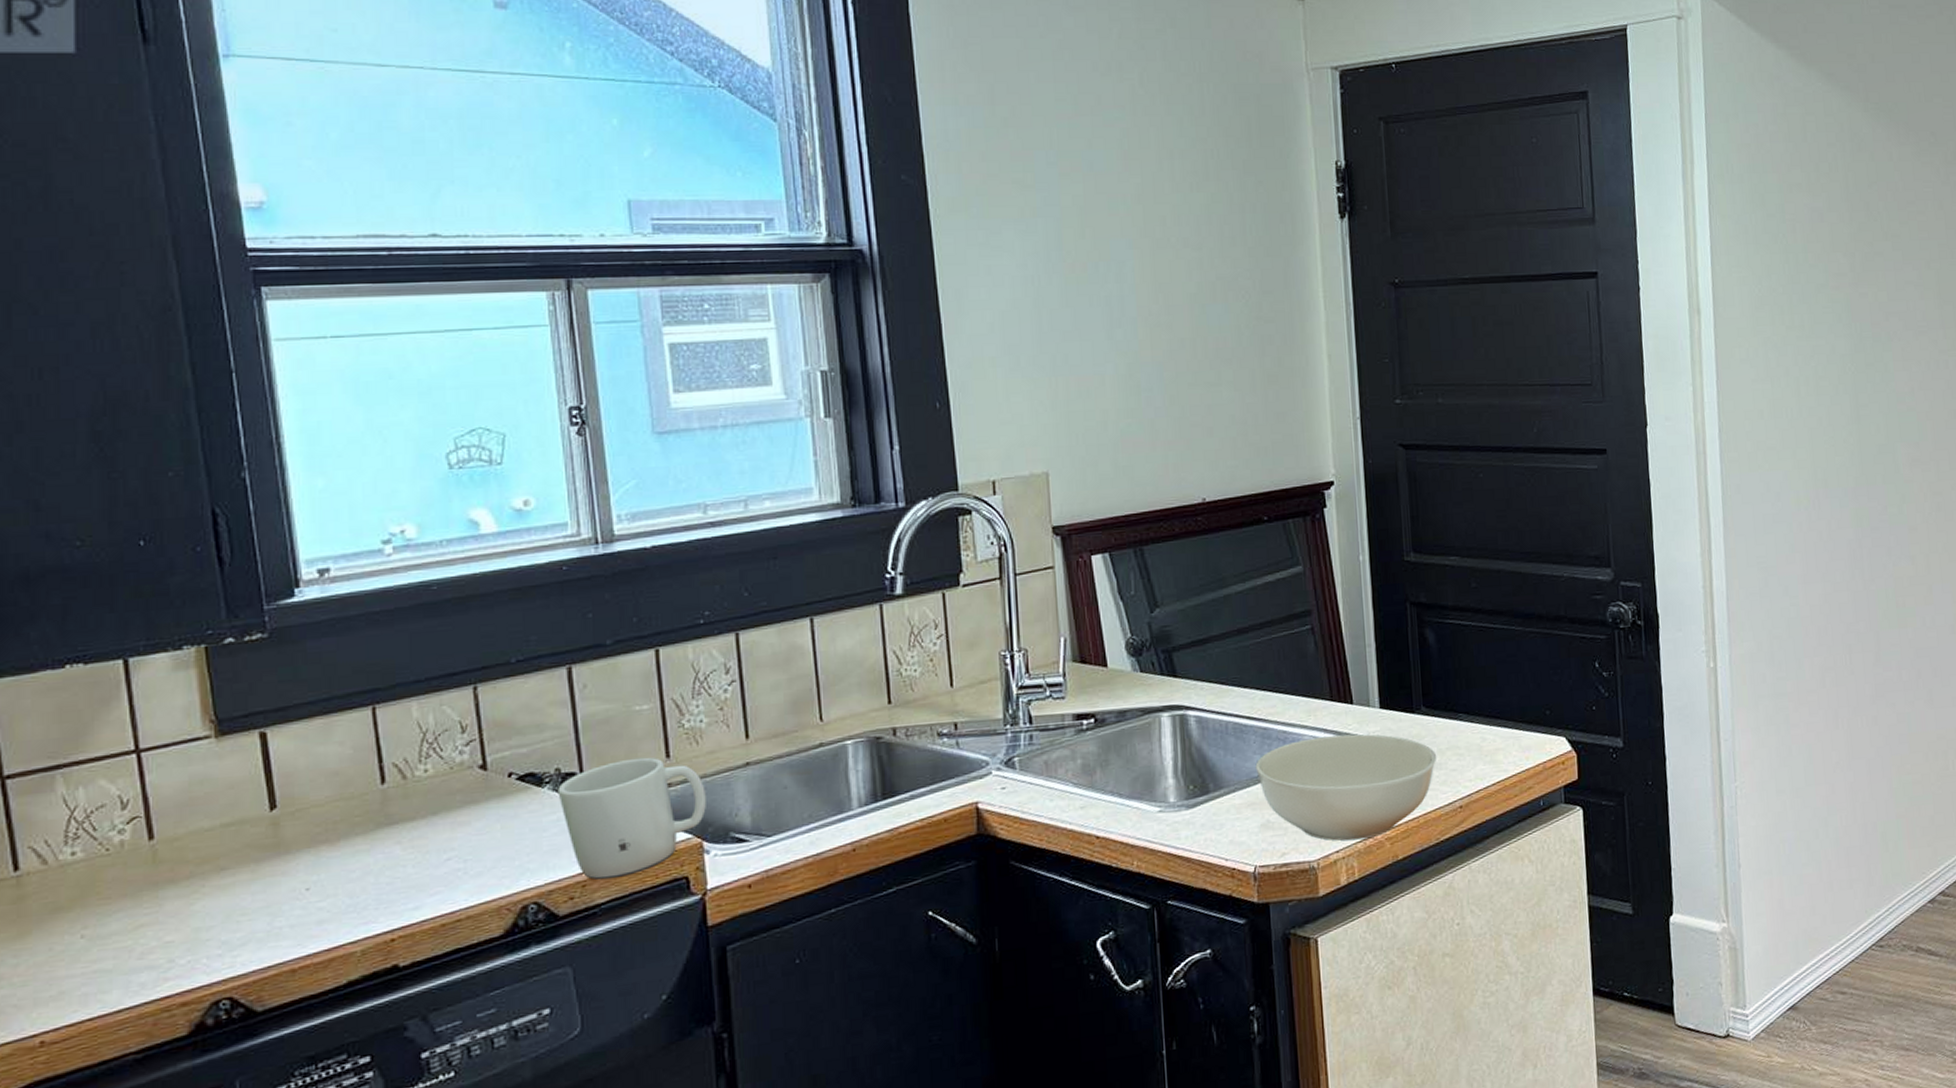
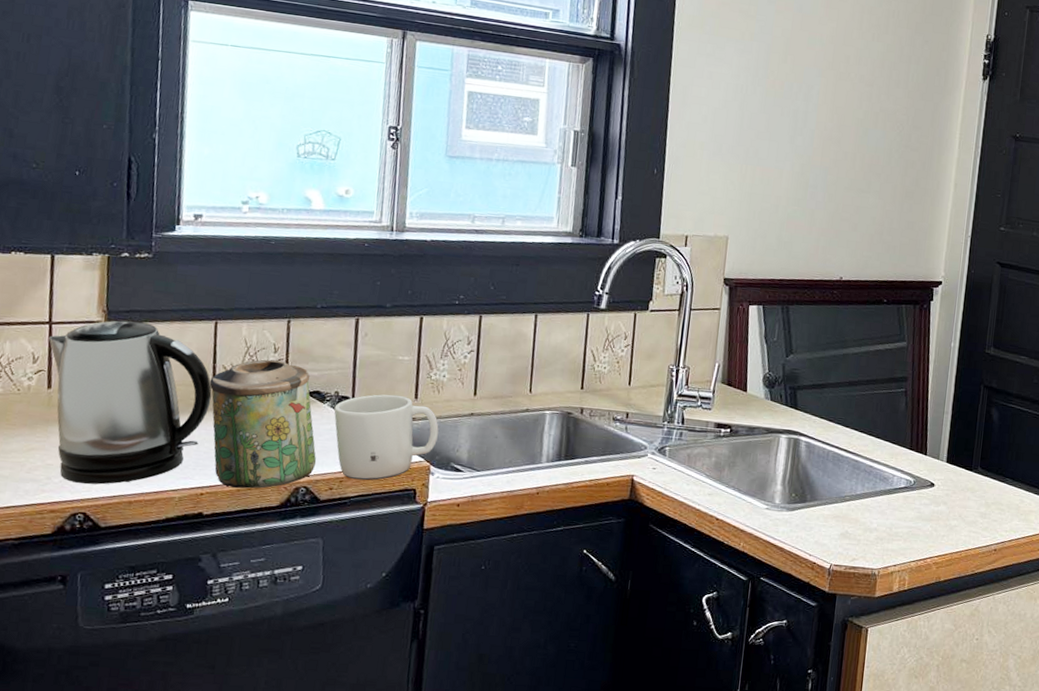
kettle: none [138,726,384,960] -> present [48,320,212,485]
canister: none [378,742,546,924] -> present [209,359,317,489]
bowl: present [1255,734,1437,842] -> none [844,475,984,560]

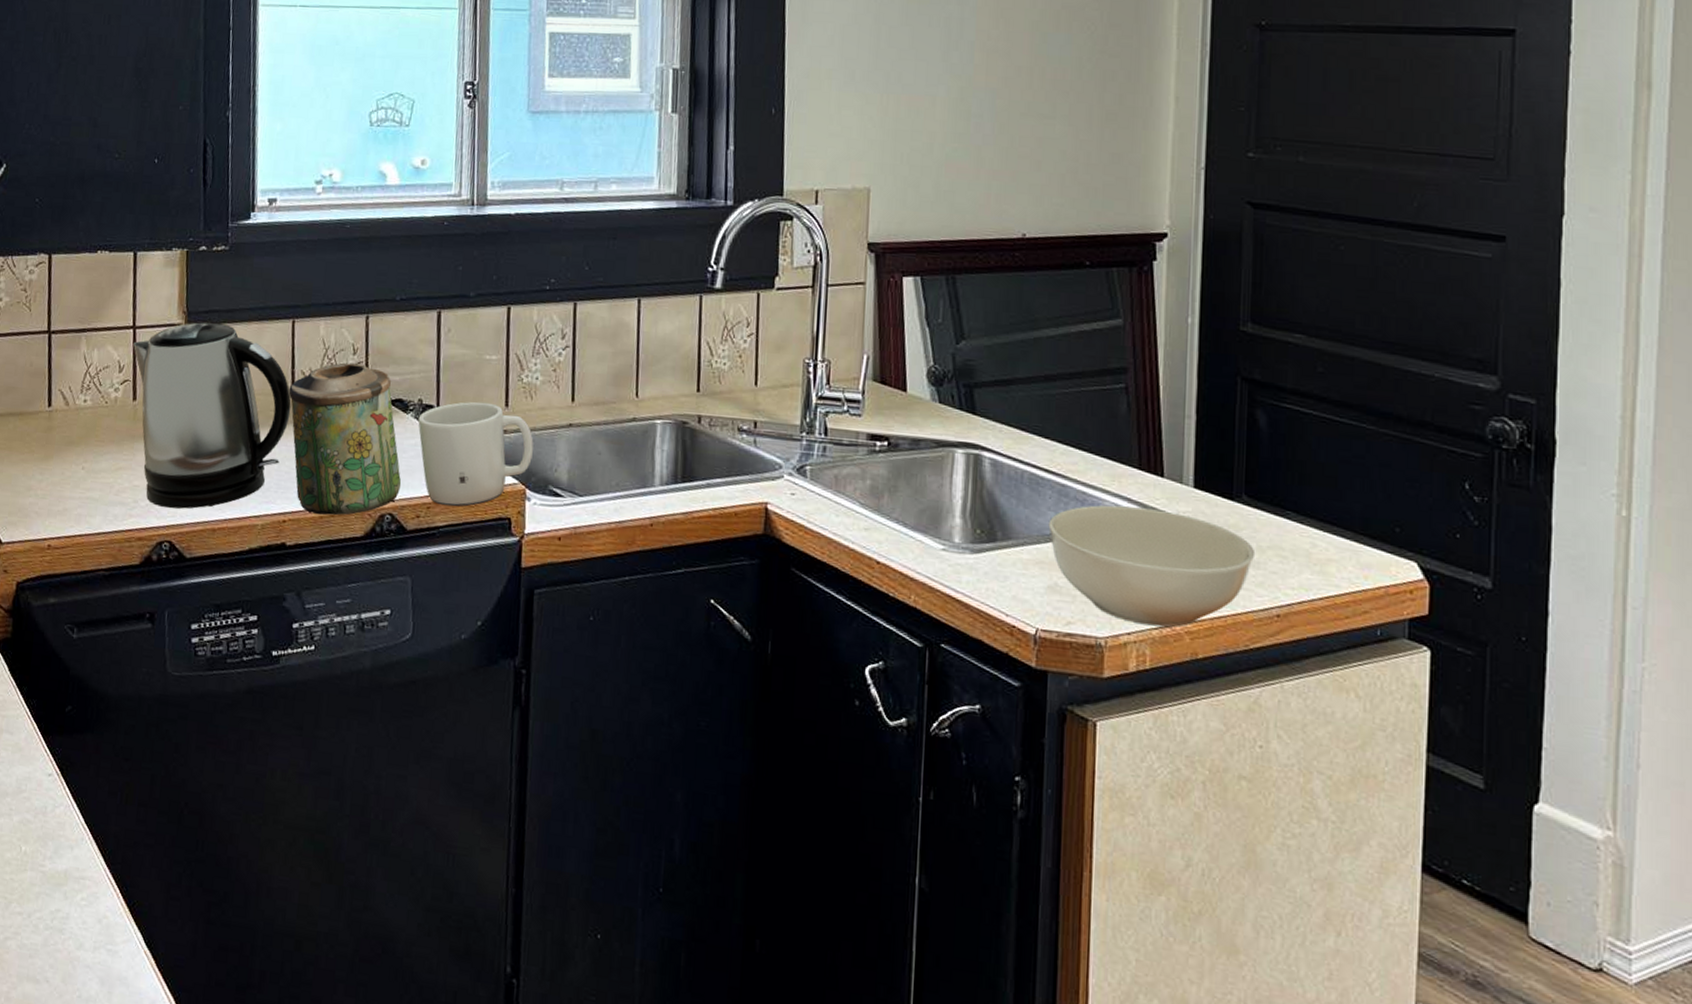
bowl: none [844,475,984,560] -> present [1048,505,1256,628]

